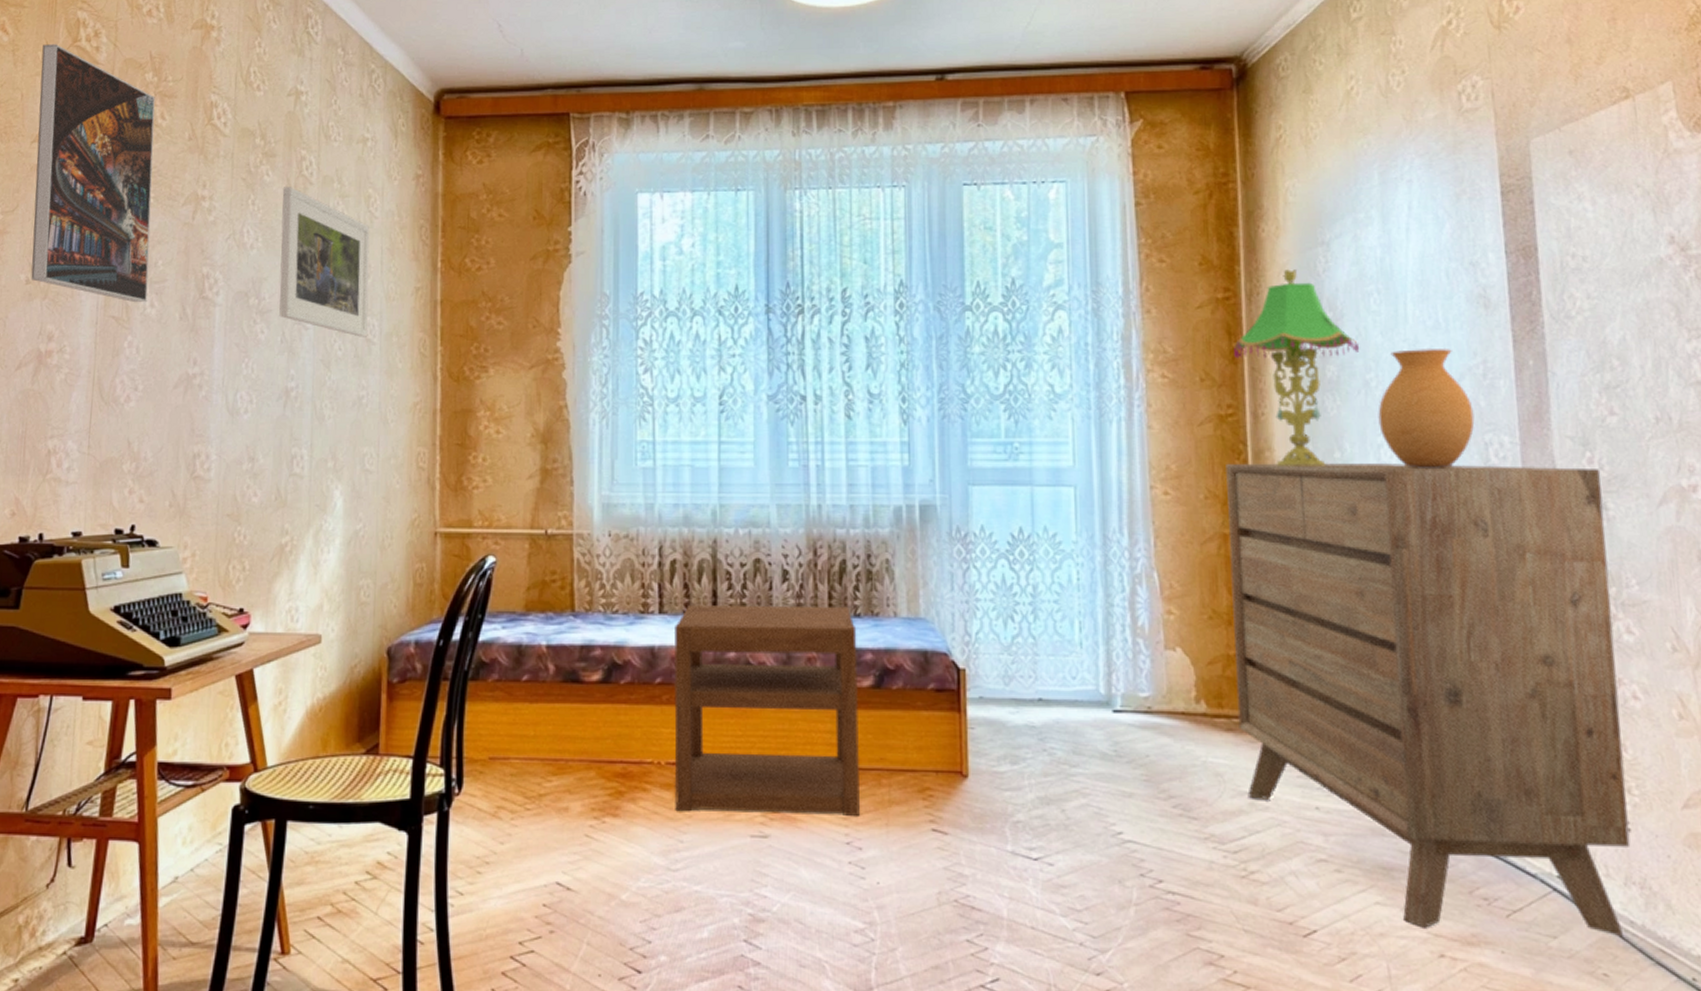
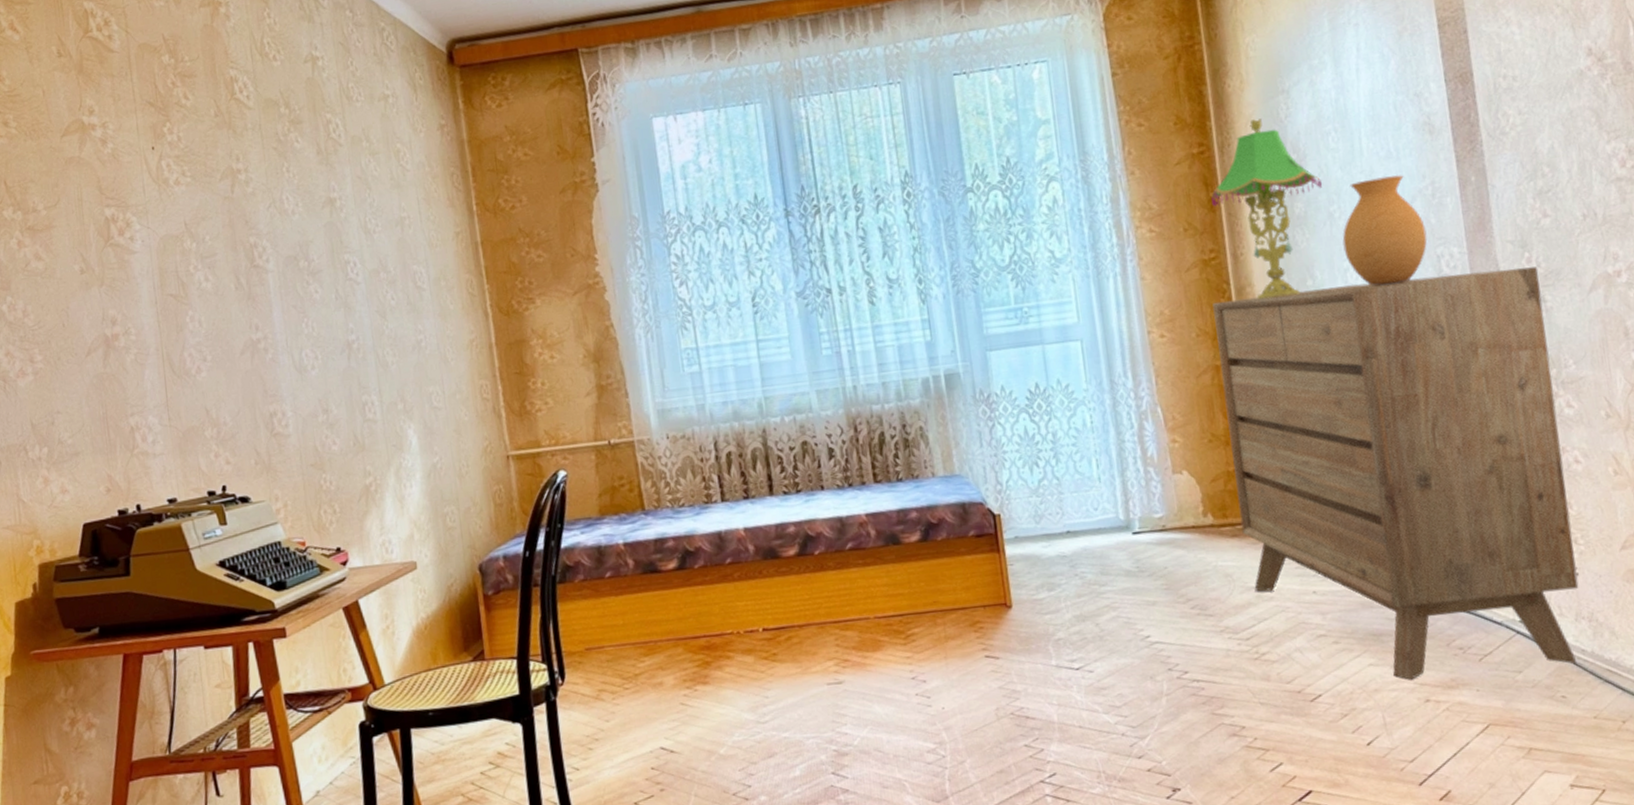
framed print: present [31,44,155,303] -> none [55,37,202,279]
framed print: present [279,187,370,337] -> none [314,150,416,286]
nightstand: present [673,605,860,816] -> none [737,473,921,672]

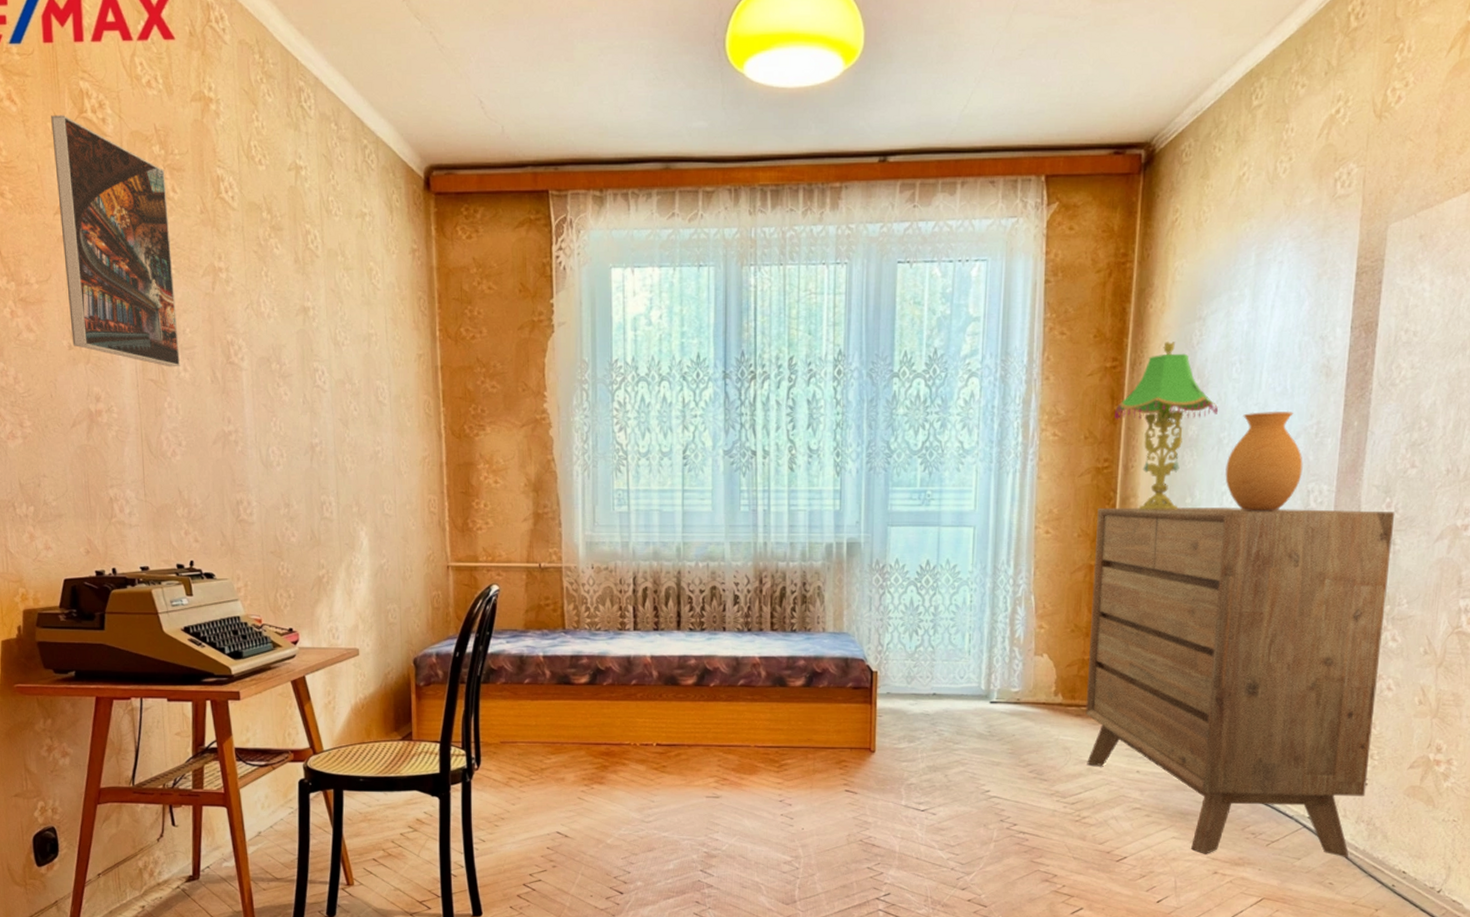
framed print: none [55,37,202,279] -> present [51,115,181,367]

